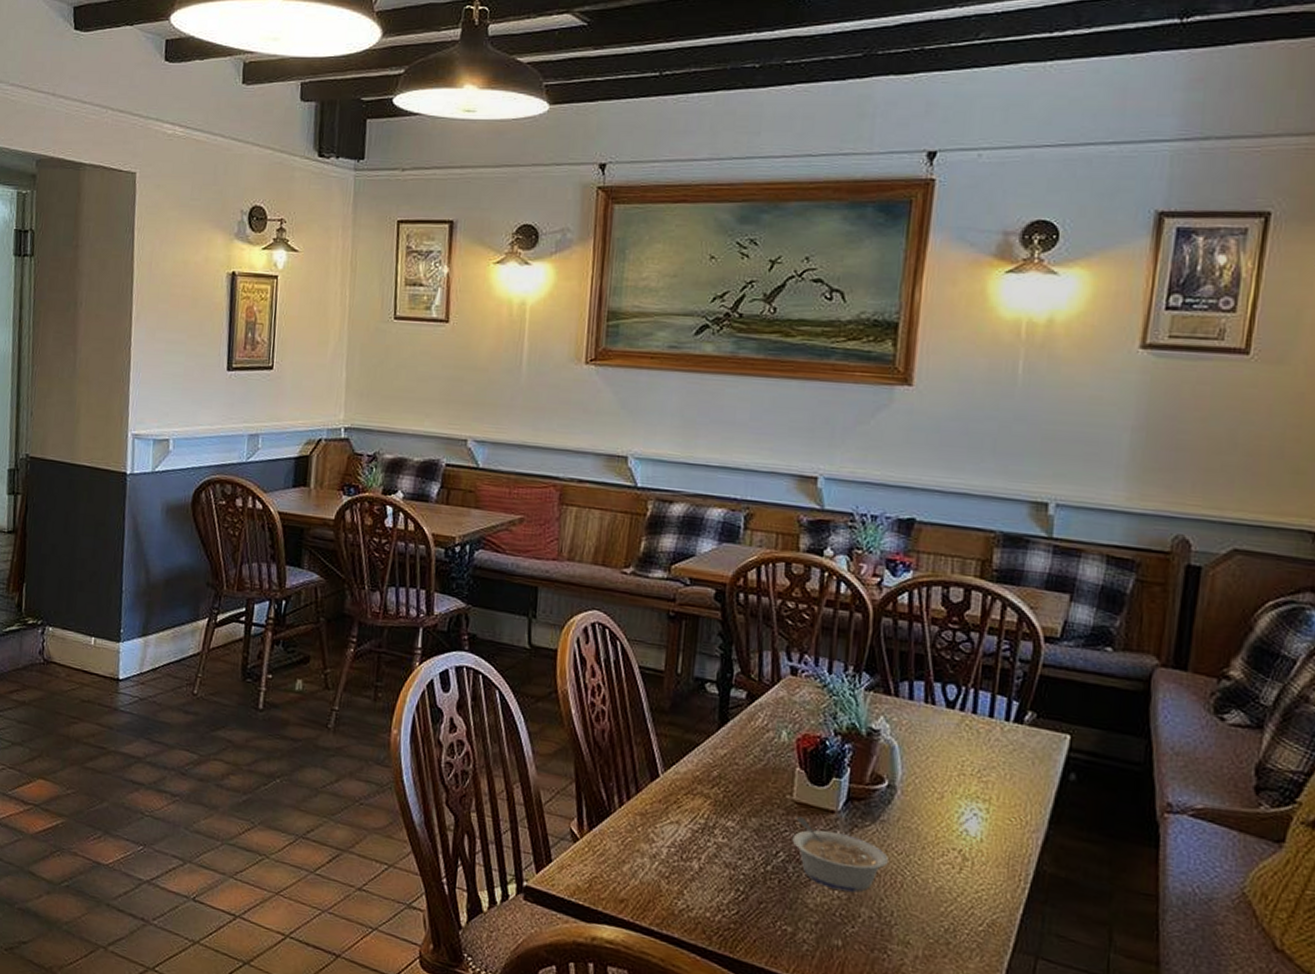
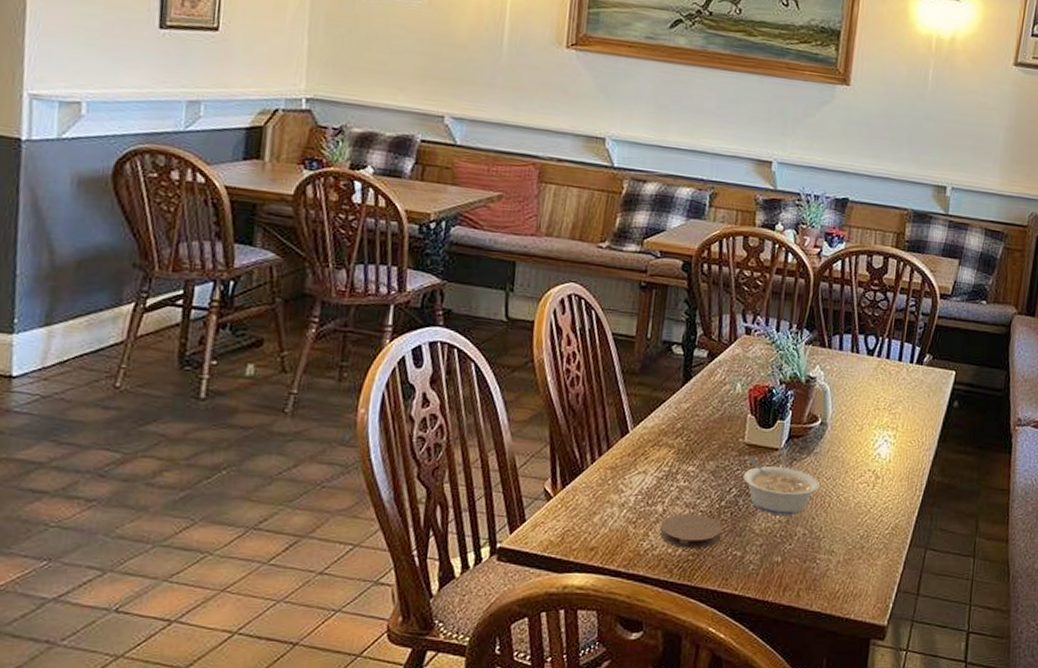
coaster: none [696,873,768,918] -> present [659,513,722,549]

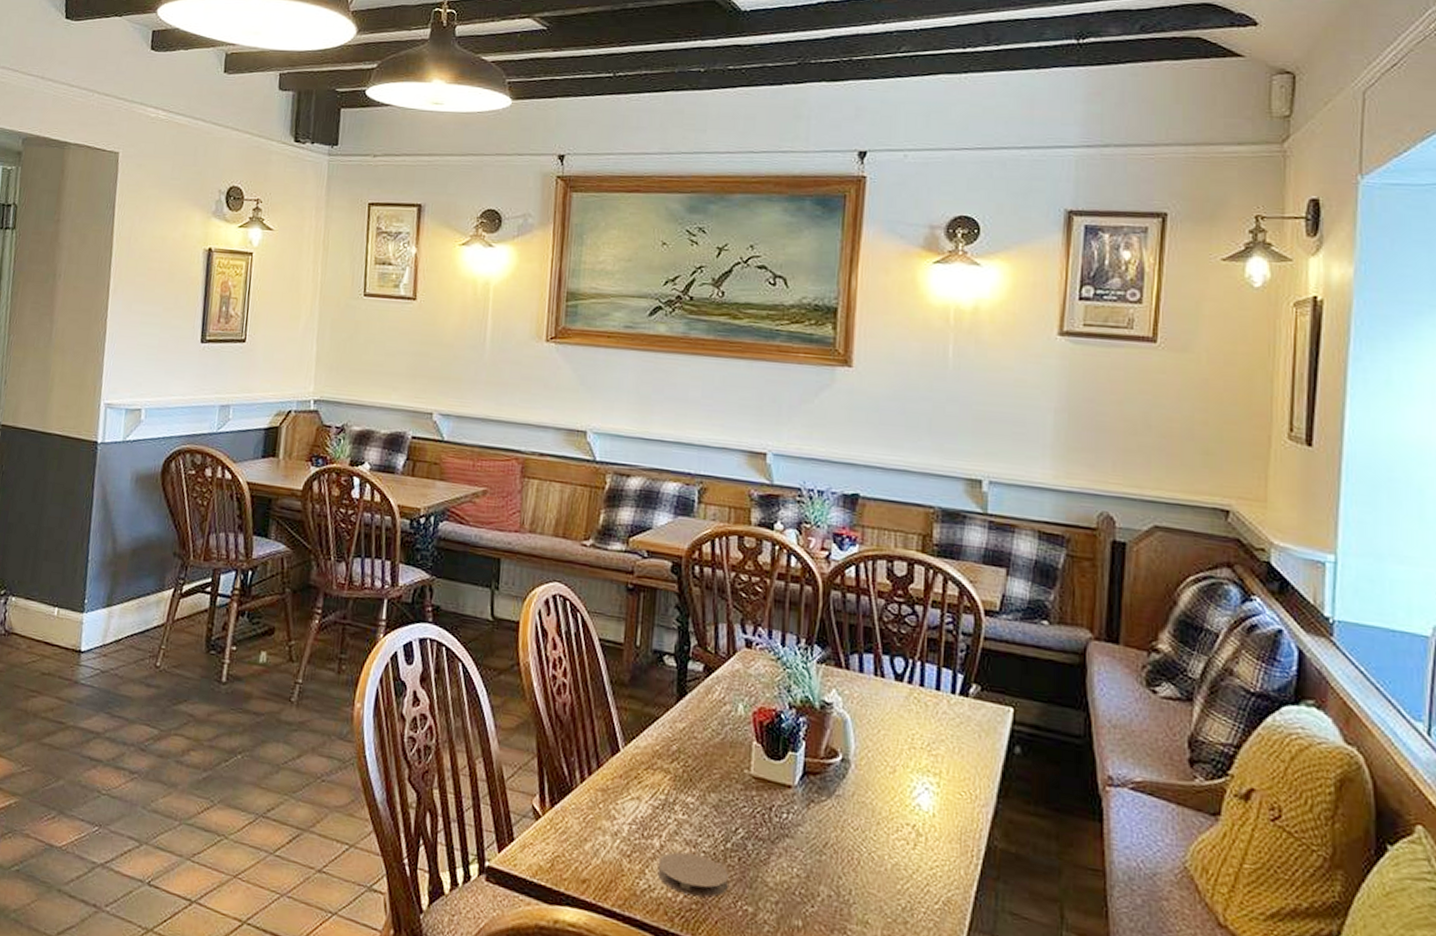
legume: present [743,456,820,515] -> none [750,791,845,870]

